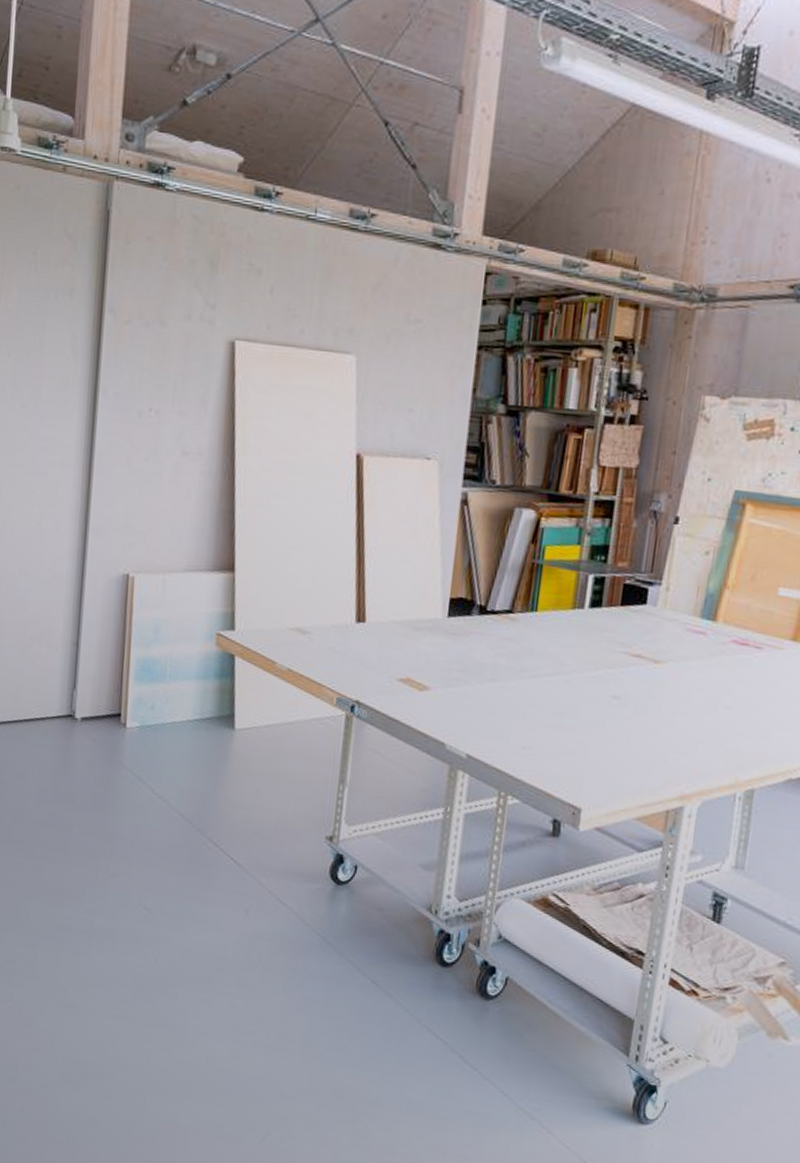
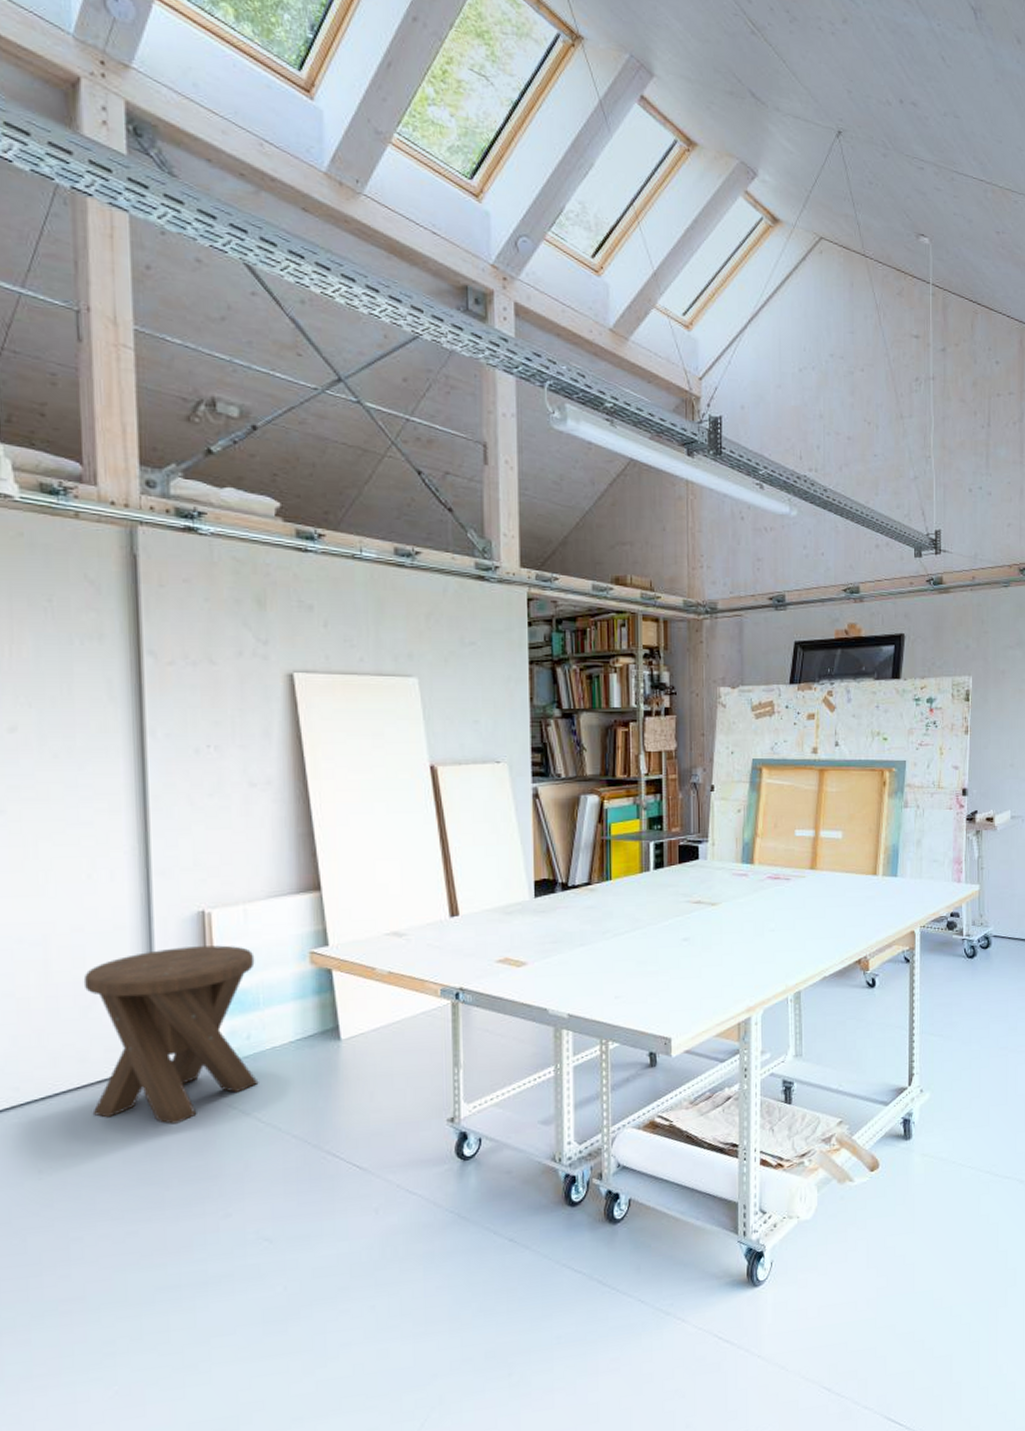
music stool: none [18,605,167,776] -> present [83,945,259,1124]

